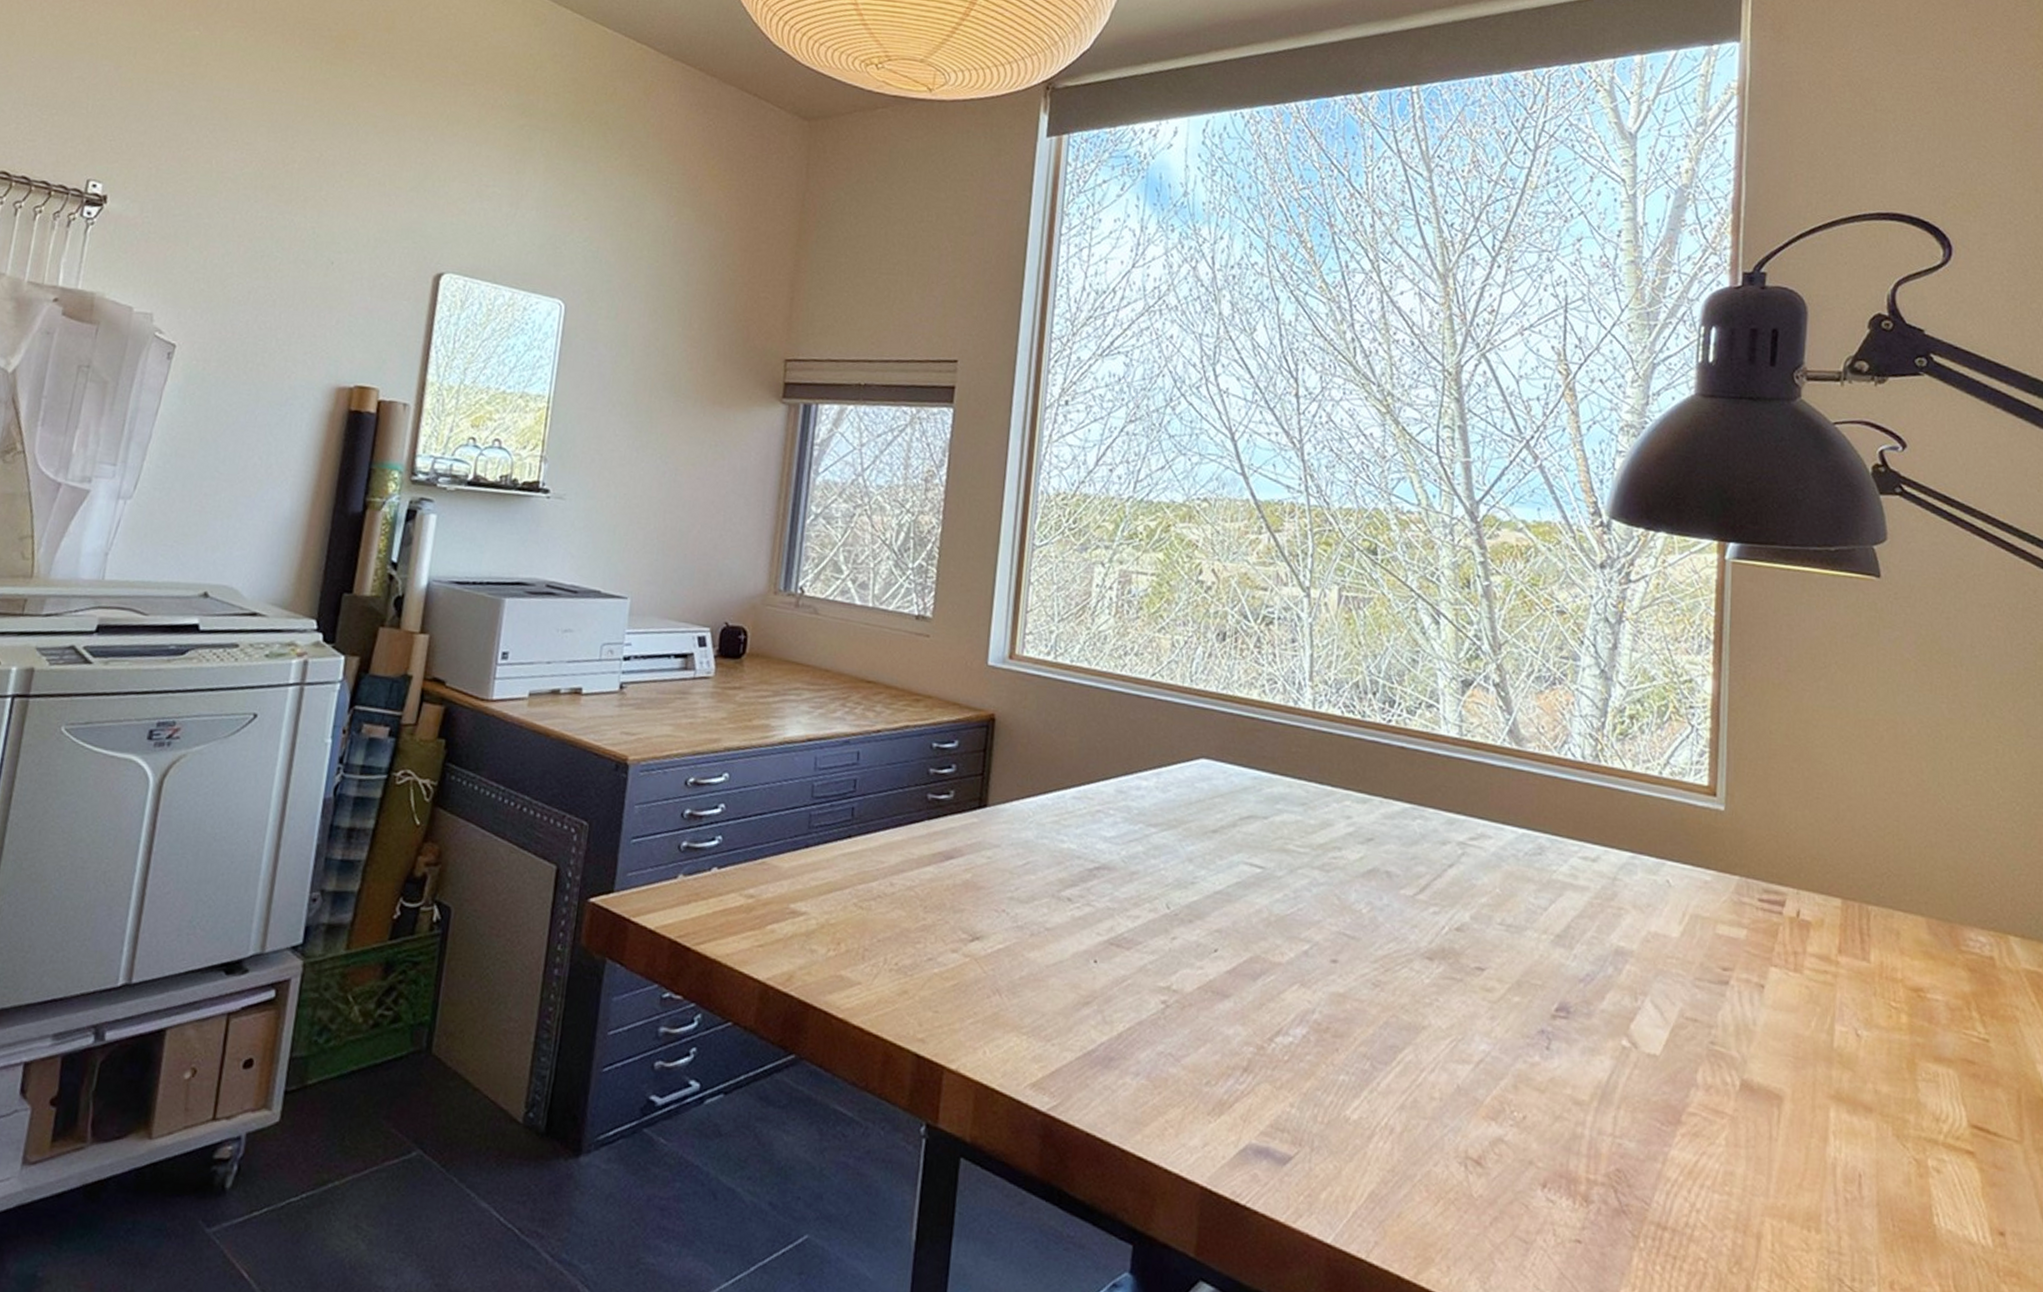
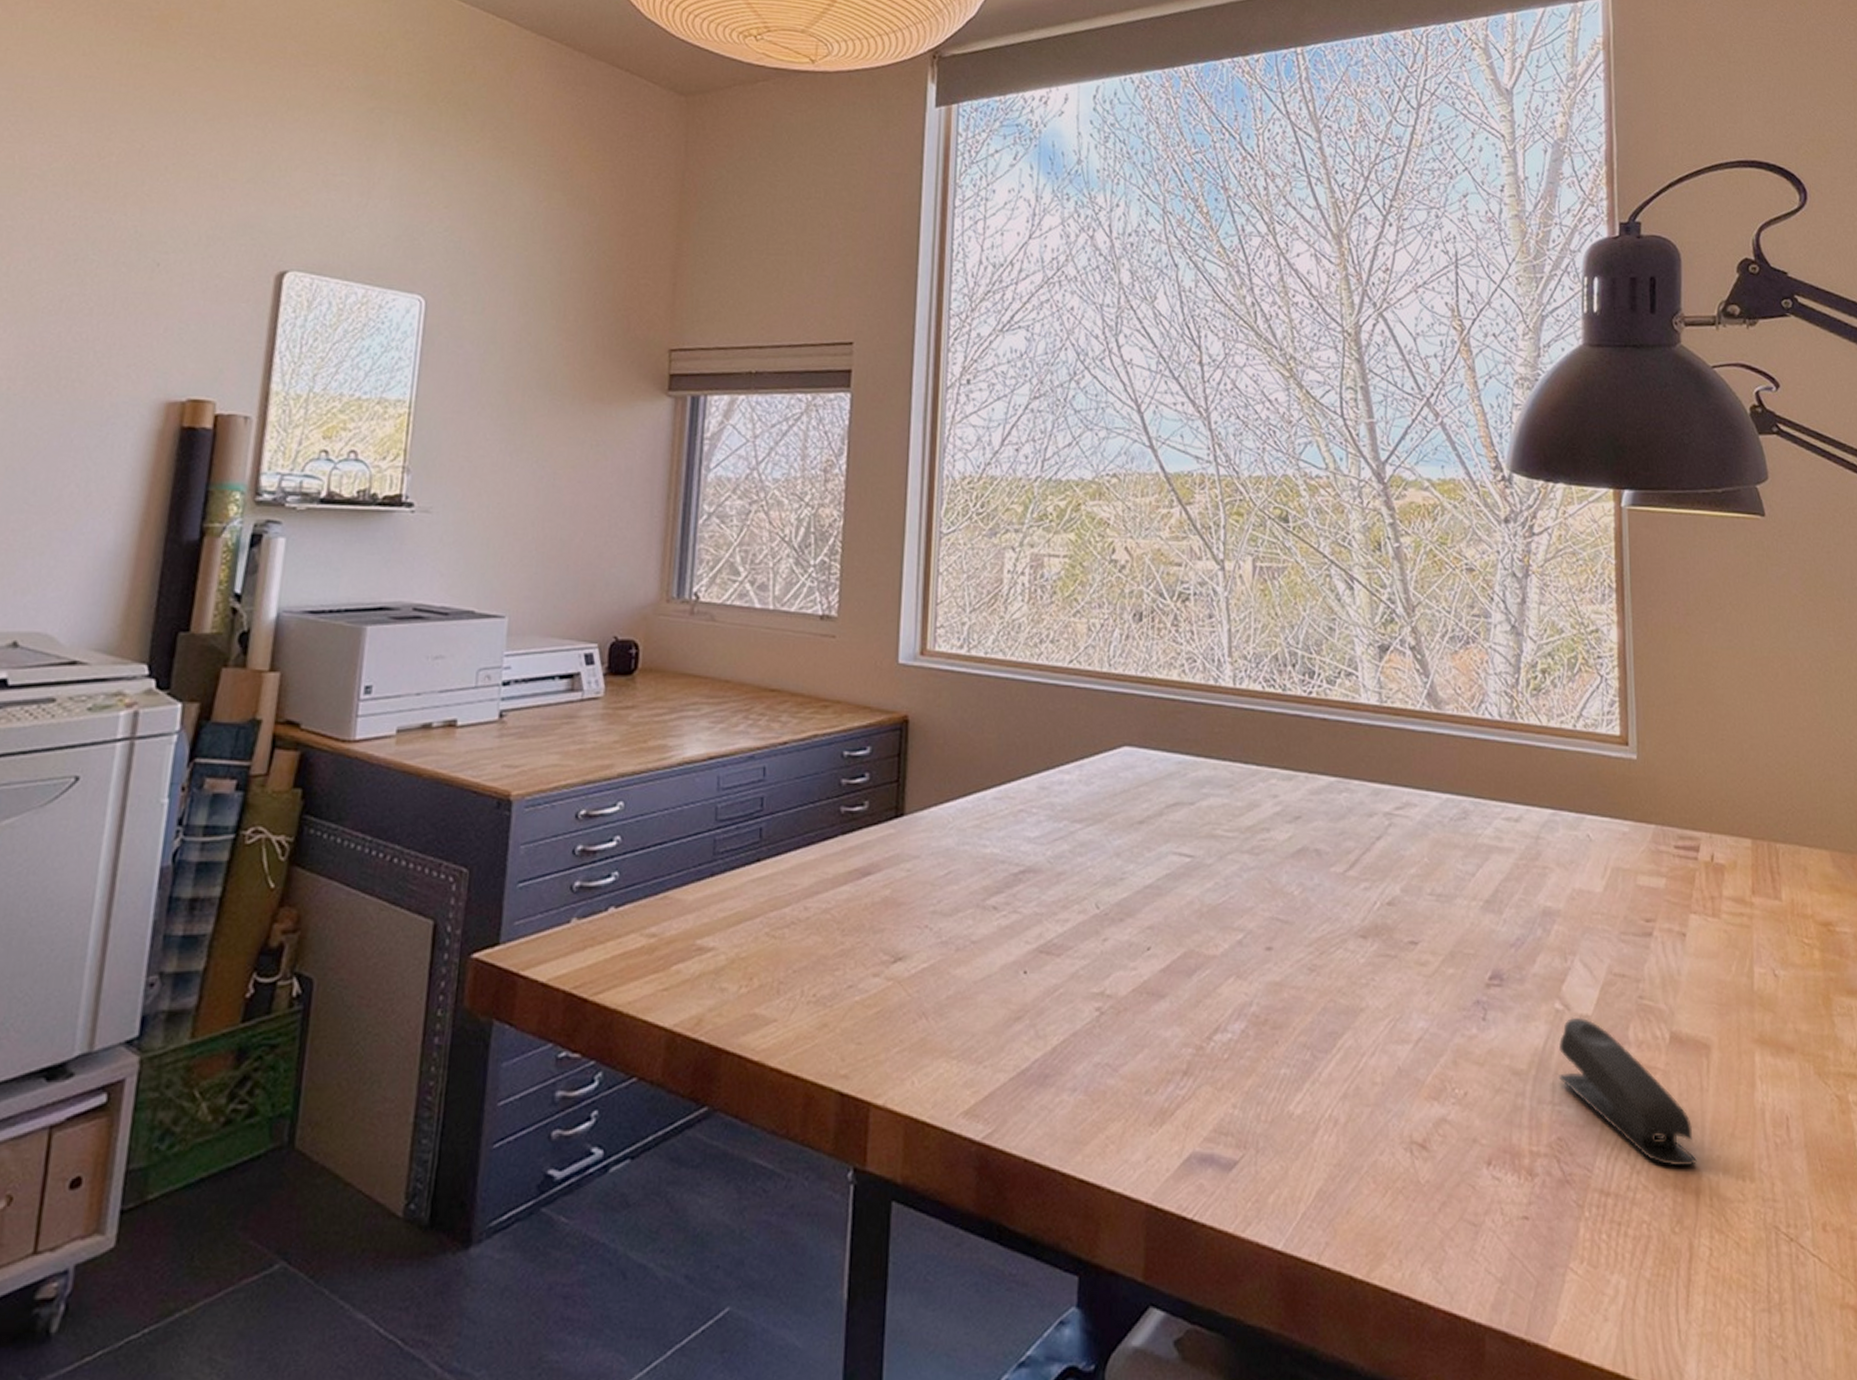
stapler: none [1620,1055,1760,1212] -> present [1557,1017,1697,1167]

